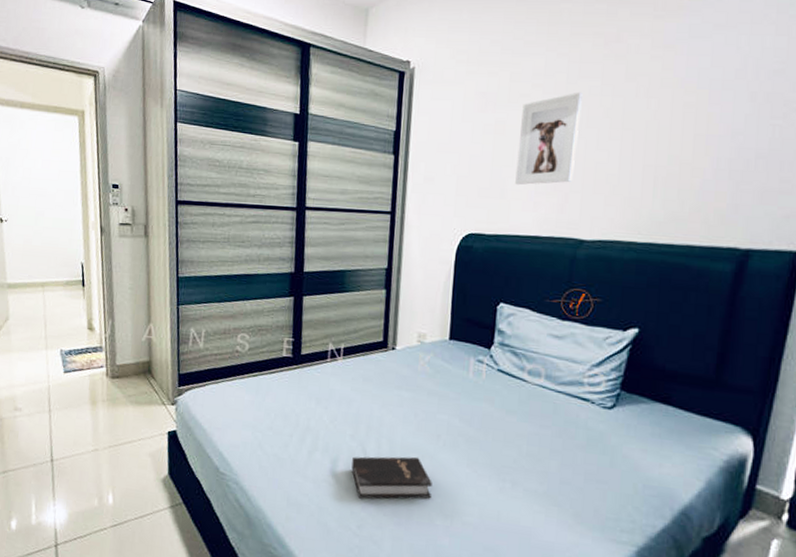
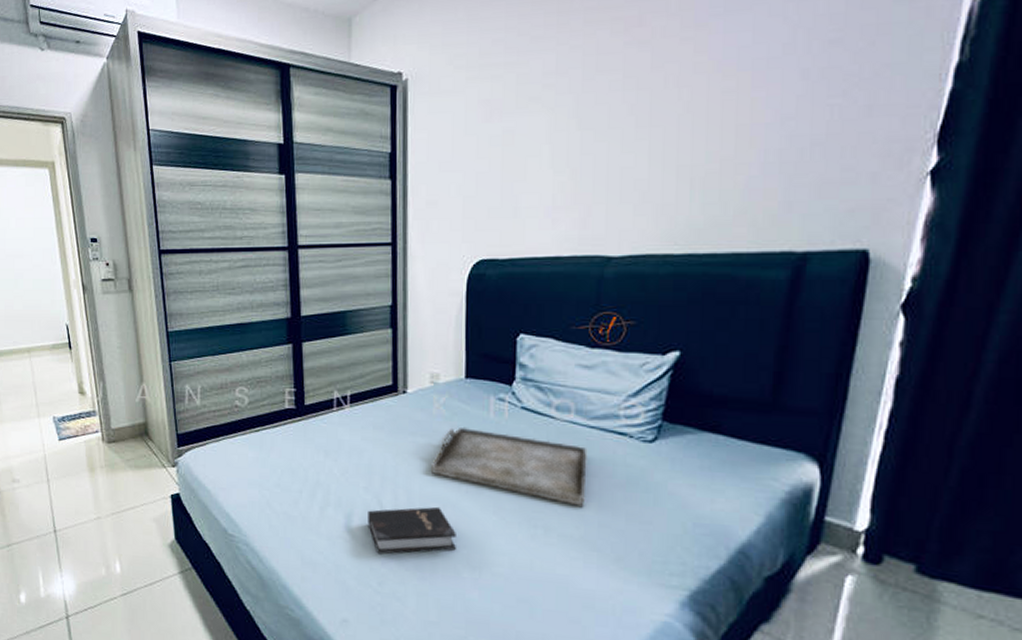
serving tray: none [413,384,554,464] -> present [431,427,588,507]
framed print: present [515,92,583,186] -> none [529,88,602,202]

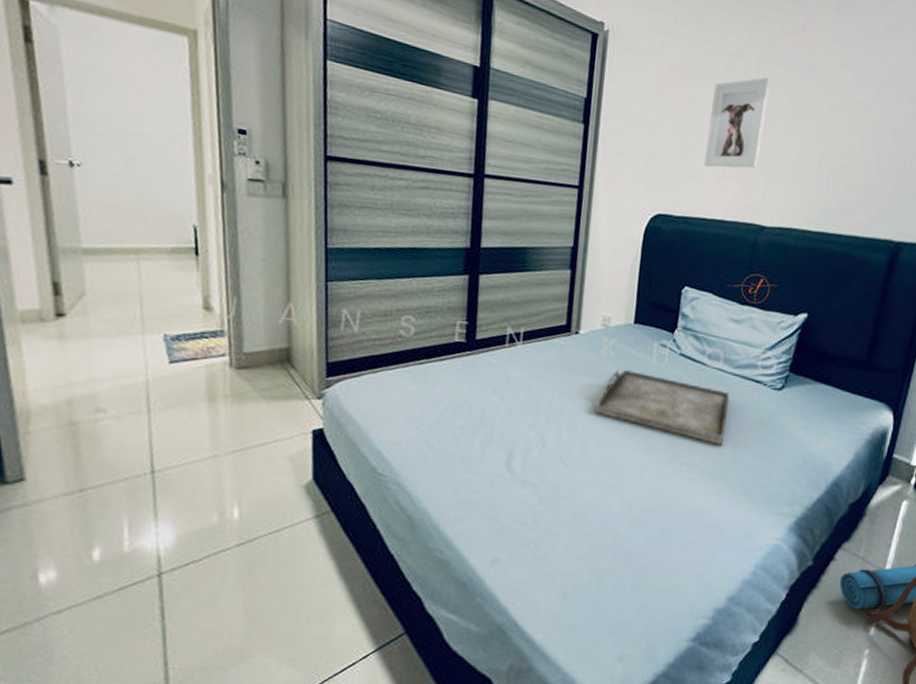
hardback book: present [367,506,456,555] -> none [528,444,612,492]
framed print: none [529,88,602,202] -> present [704,77,770,169]

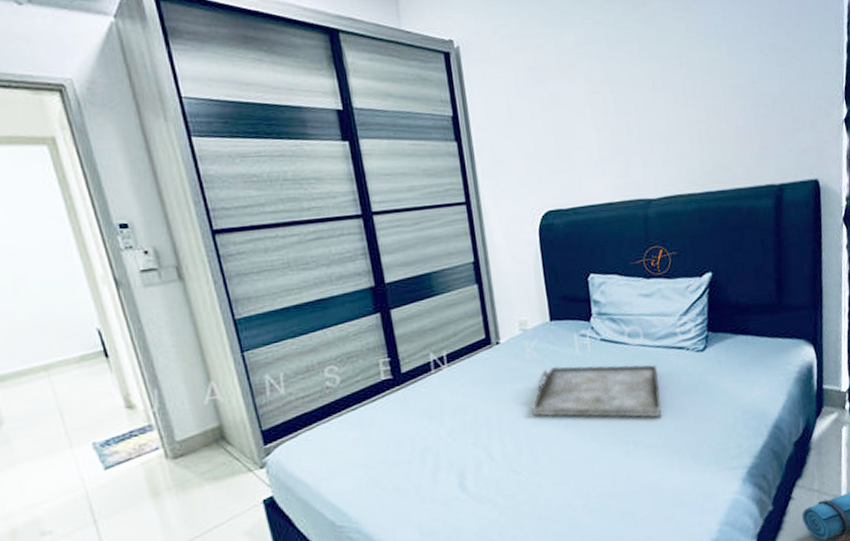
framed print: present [704,77,770,169] -> none [572,57,631,156]

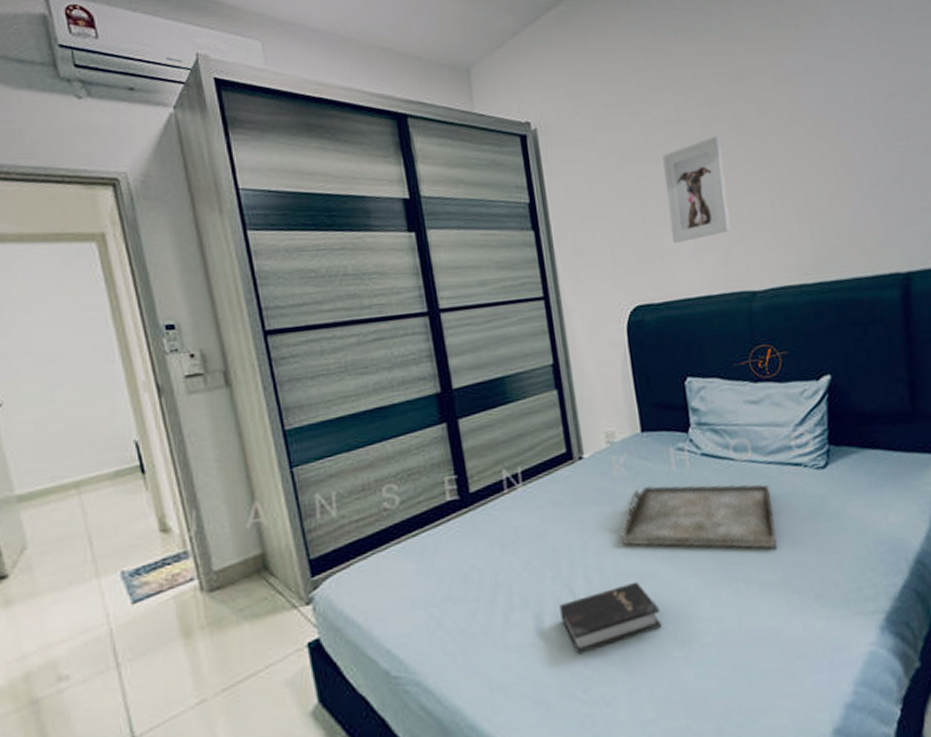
hardback book: none [479,445,564,505] -> present [560,581,662,655]
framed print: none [572,57,631,156] -> present [662,135,730,244]

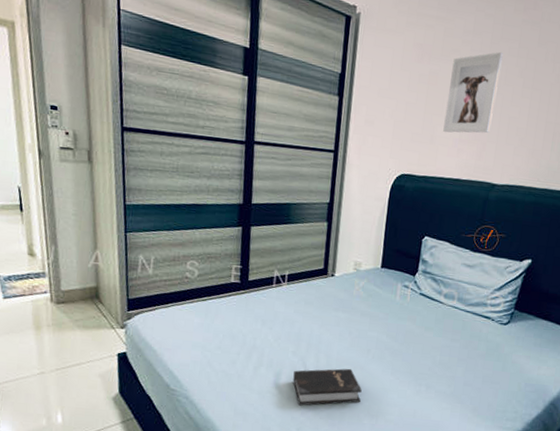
serving tray: present [621,484,778,549] -> none [348,306,463,370]

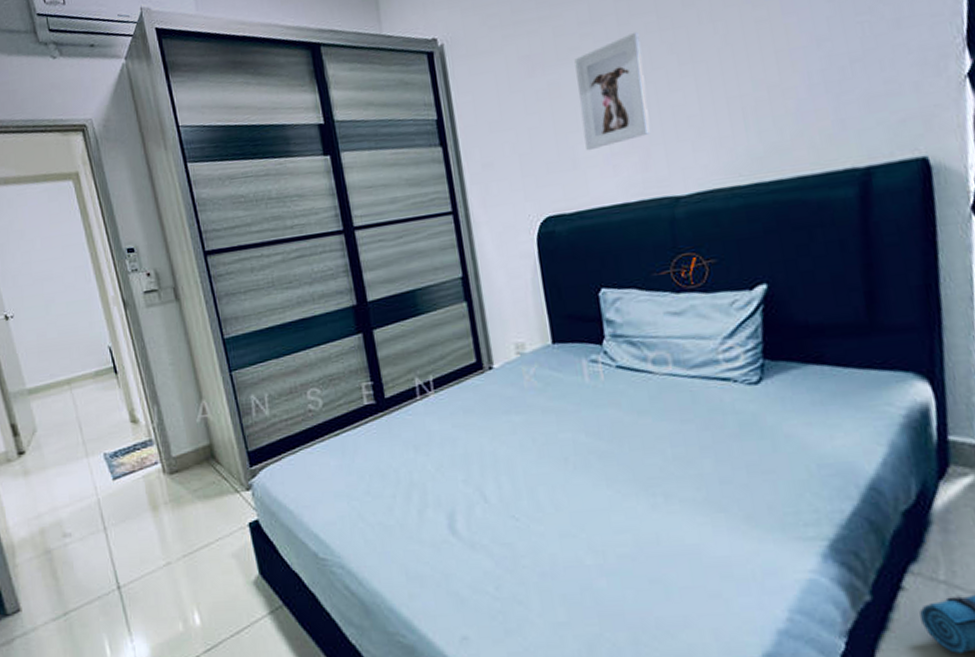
hardback book: present [292,368,362,406] -> none [471,489,574,554]

